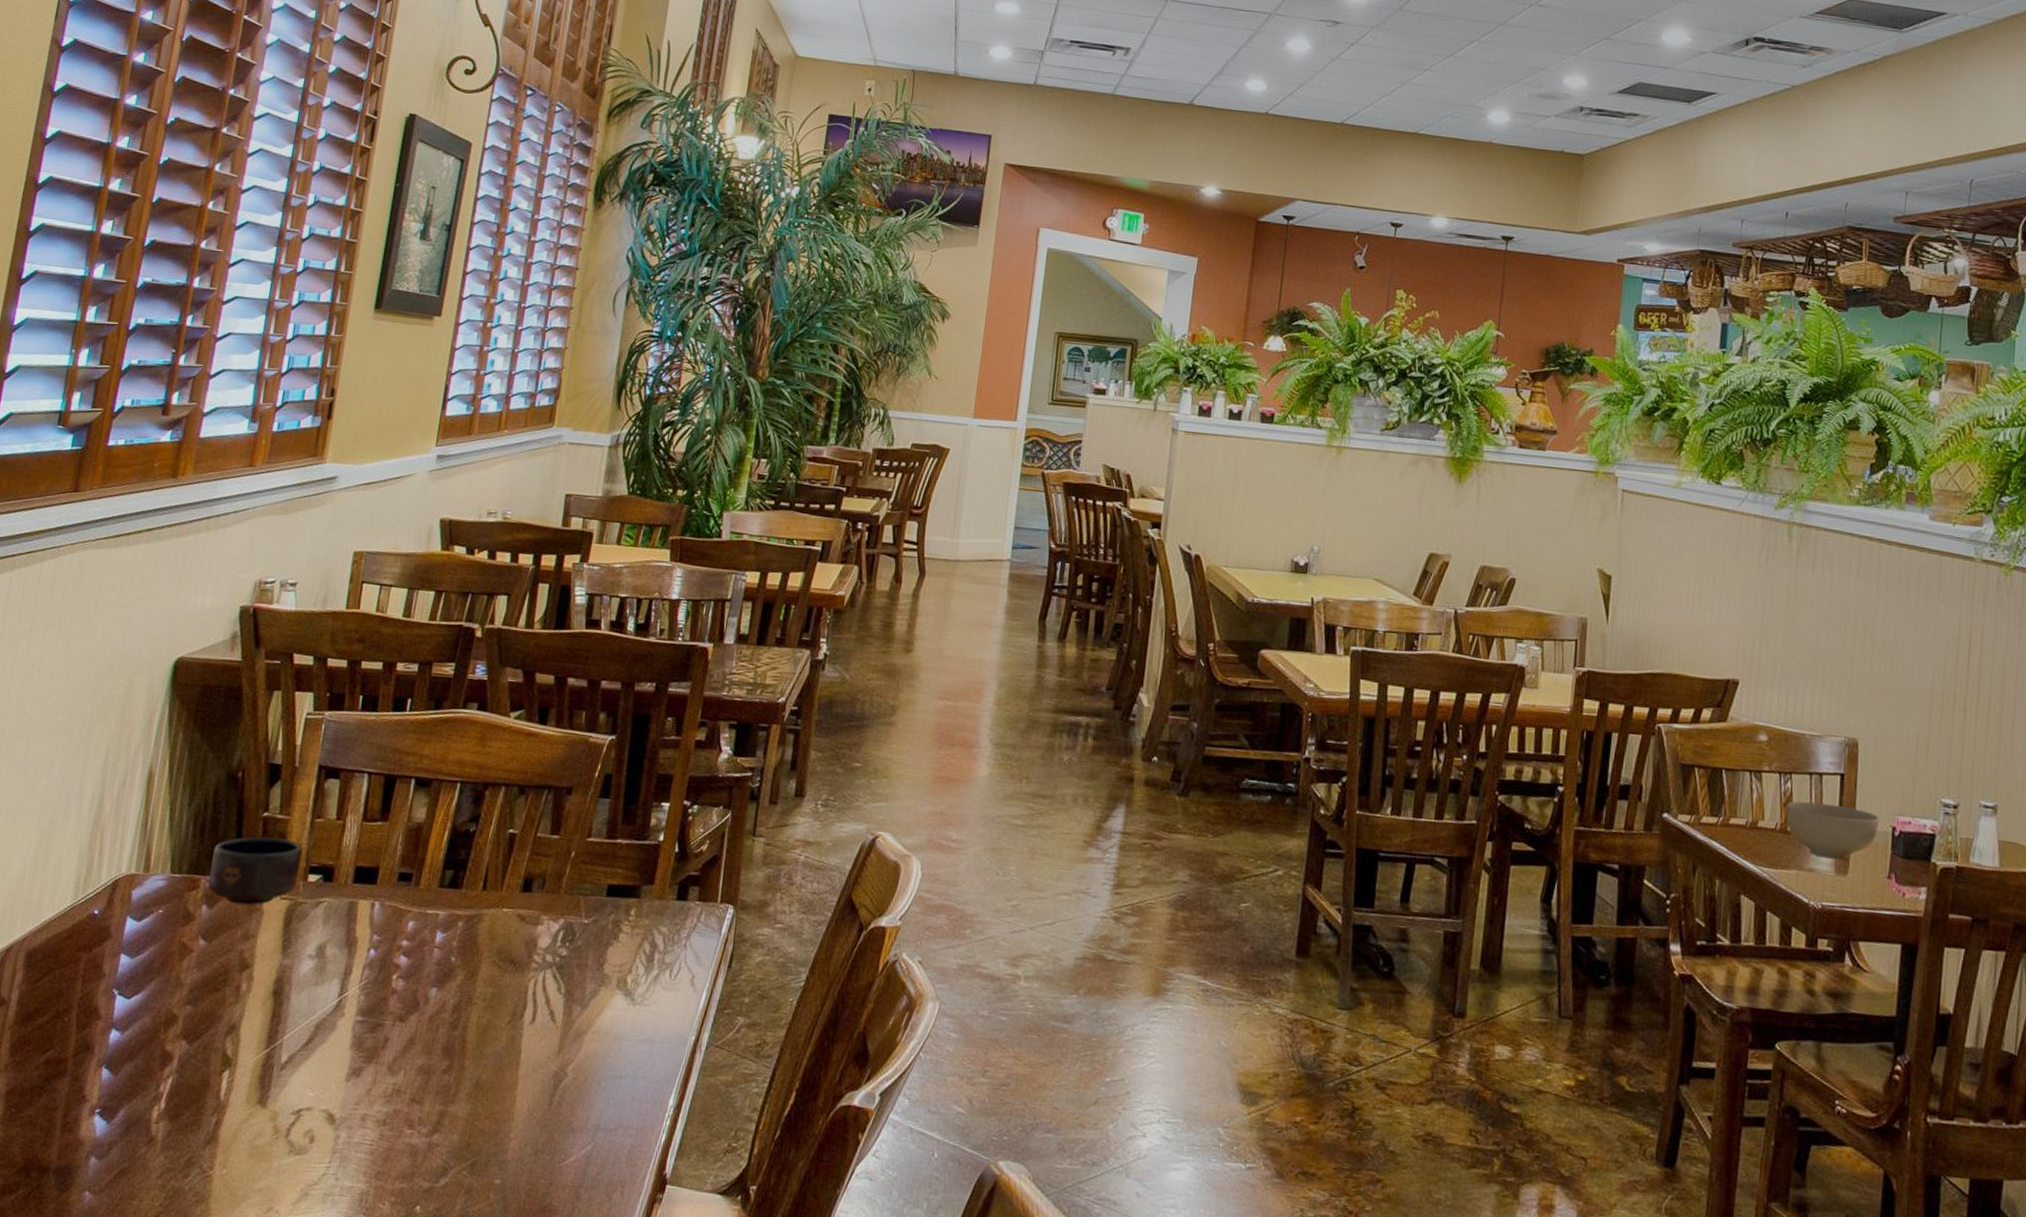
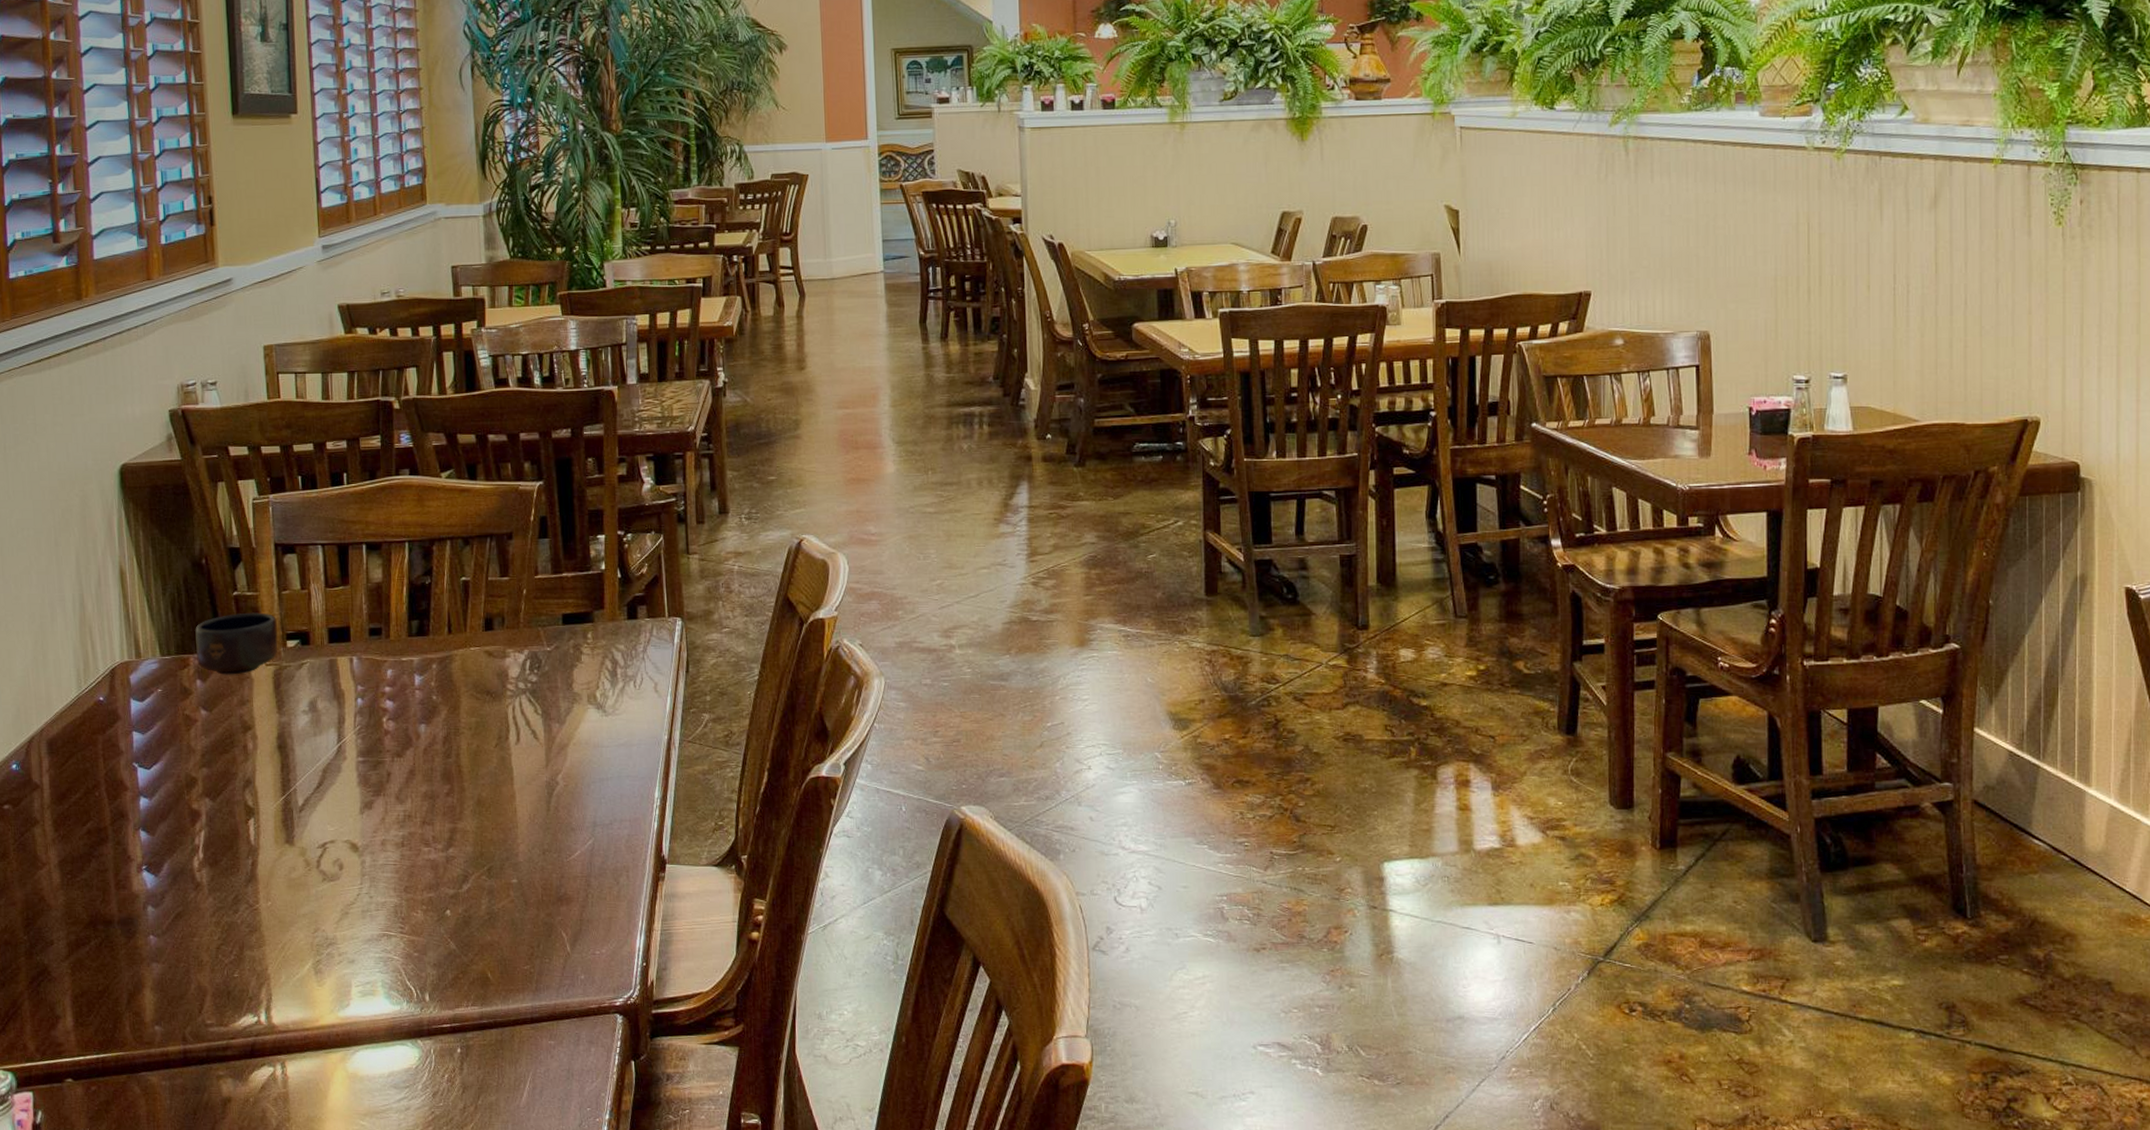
bowl: present [1785,801,1880,860] -> none [1646,394,1737,444]

